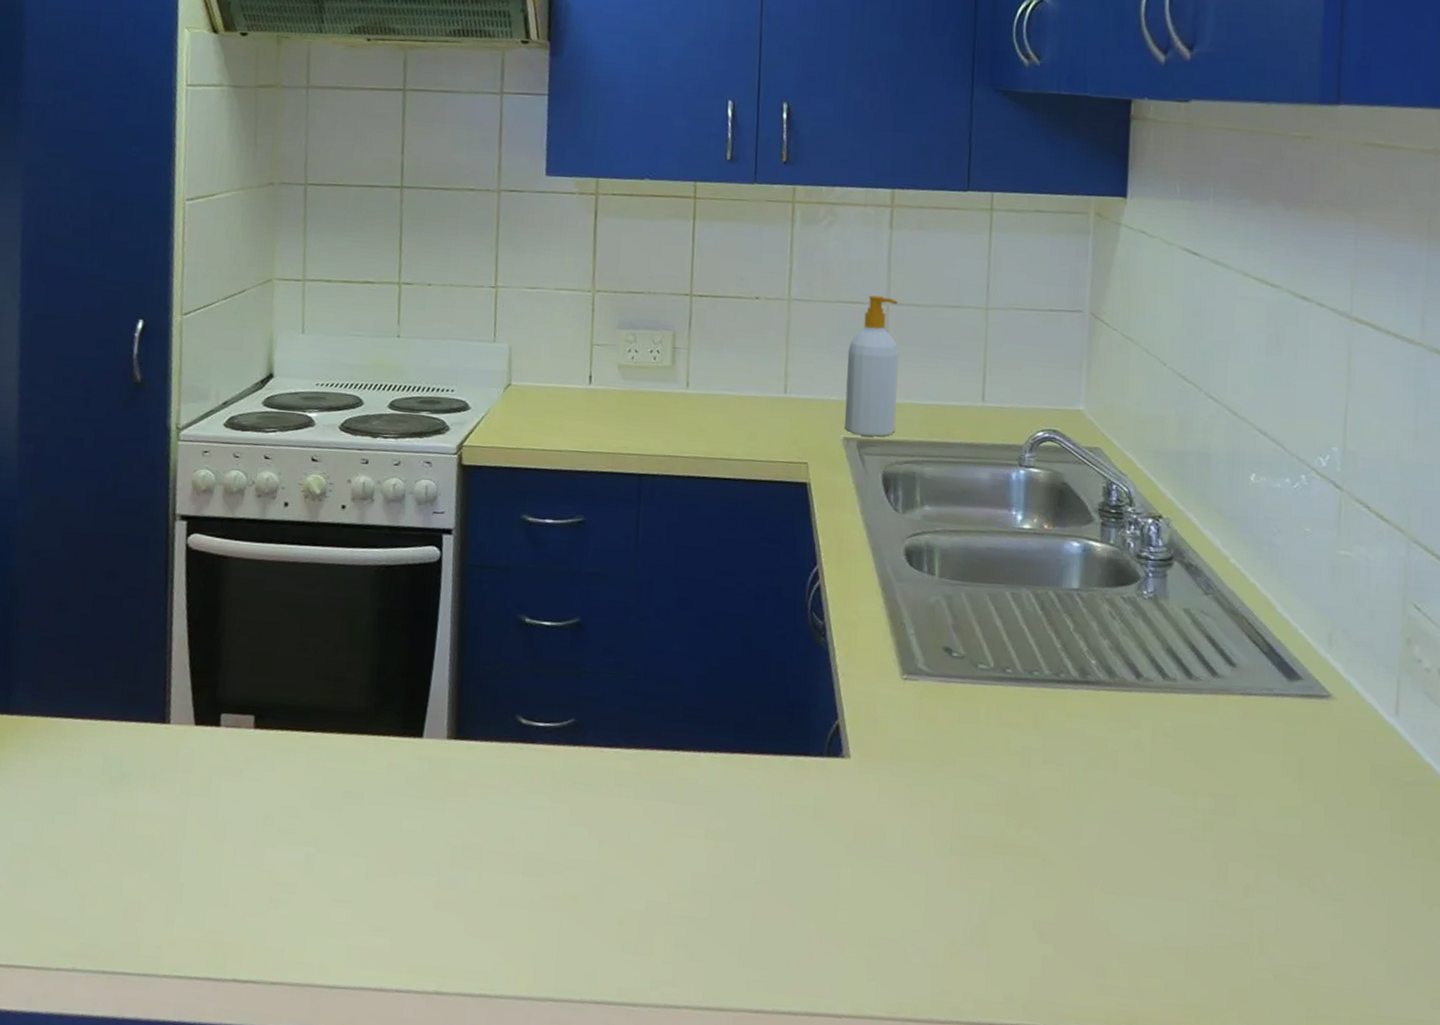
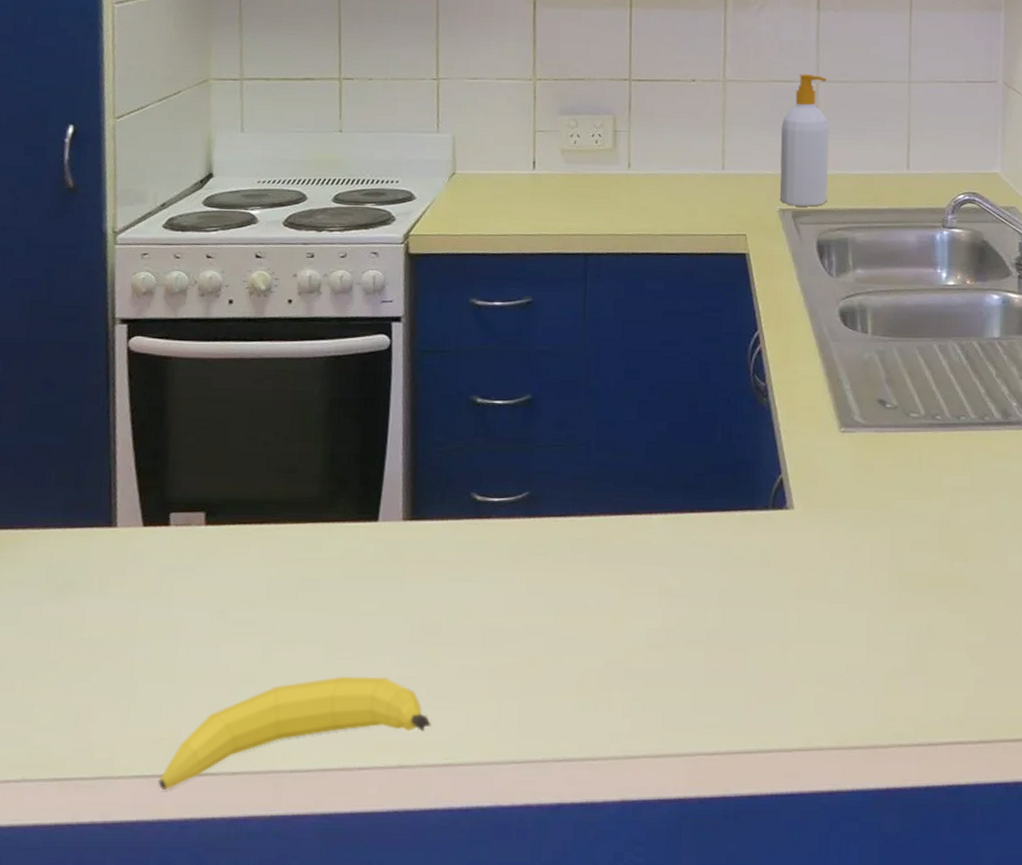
banana: none [200,893,469,994] -> present [158,676,431,791]

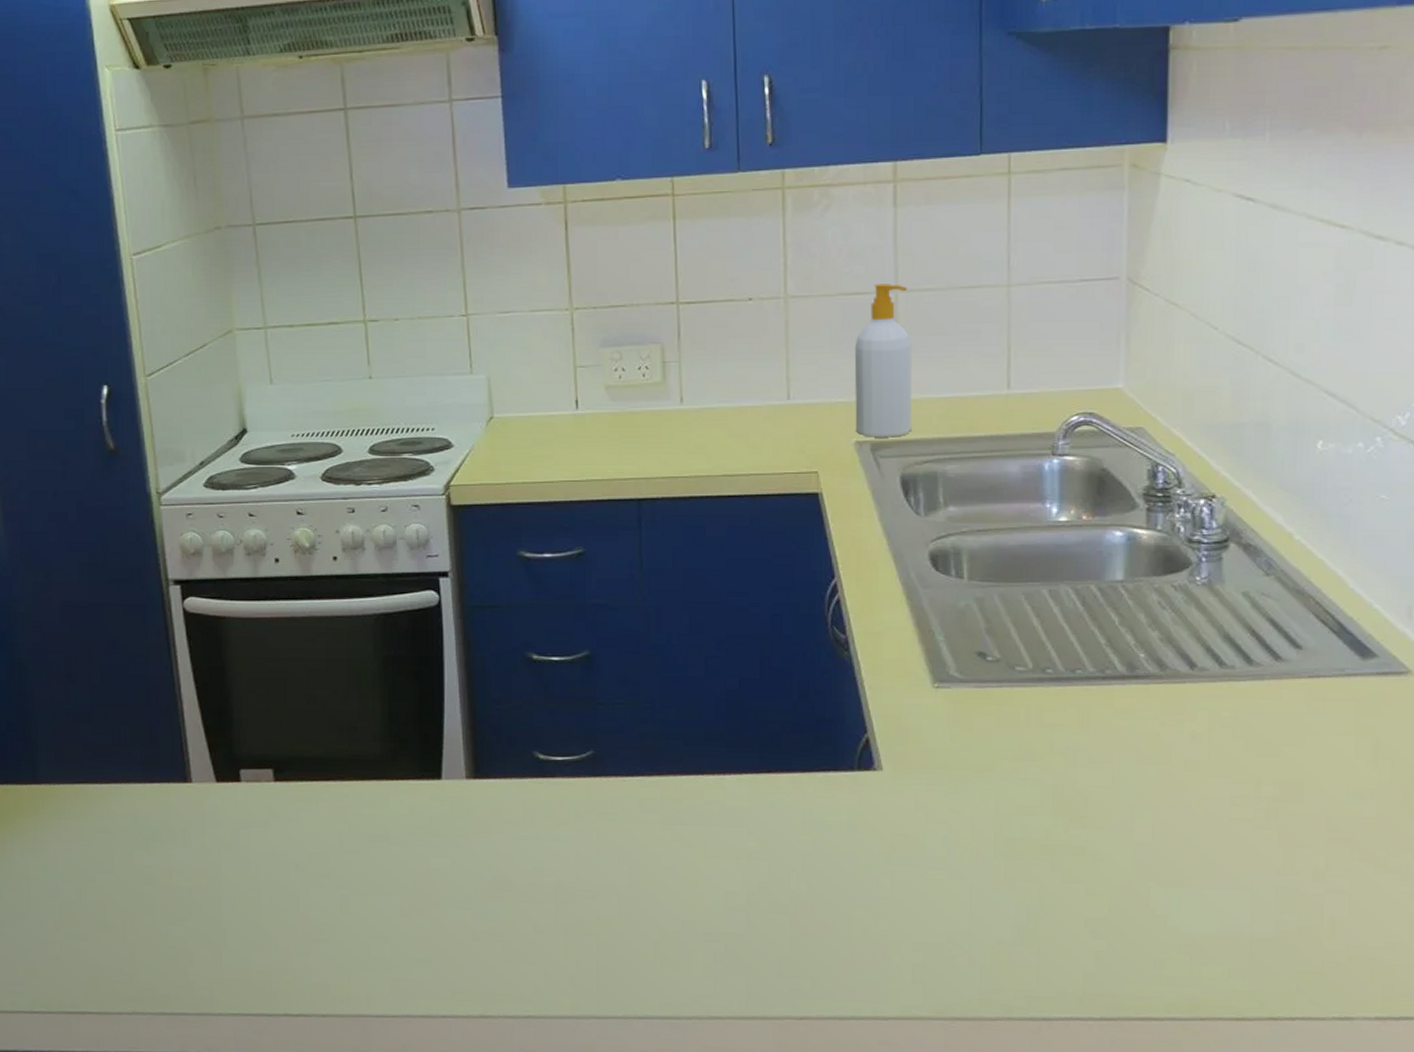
banana: present [158,676,431,791] -> none [255,929,509,1029]

